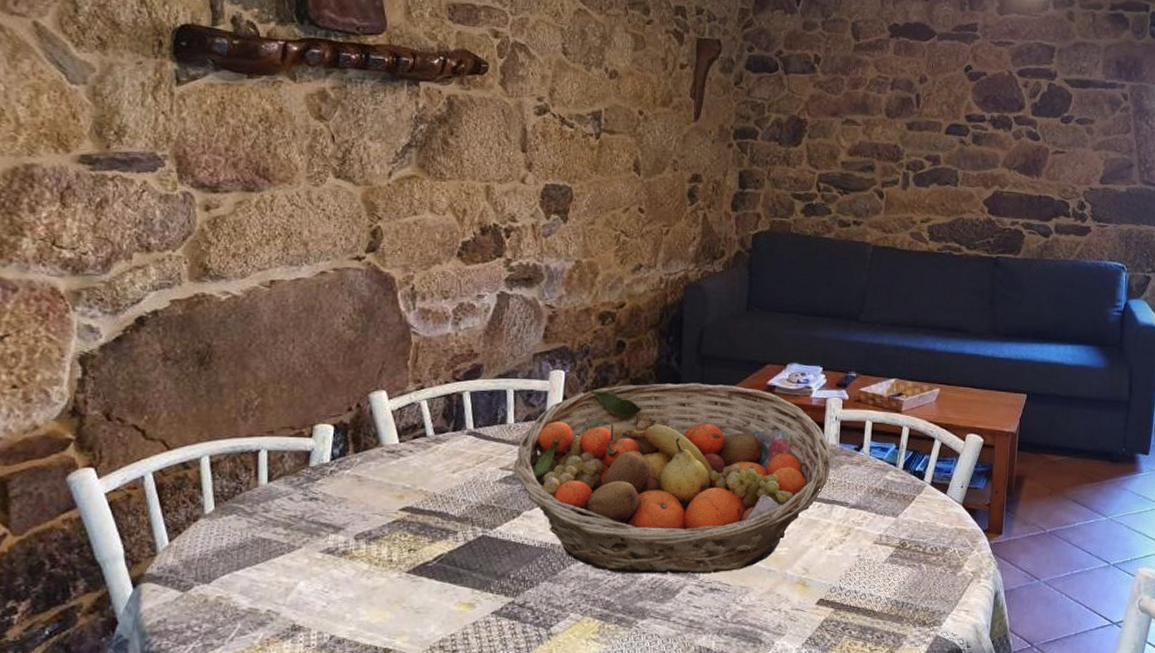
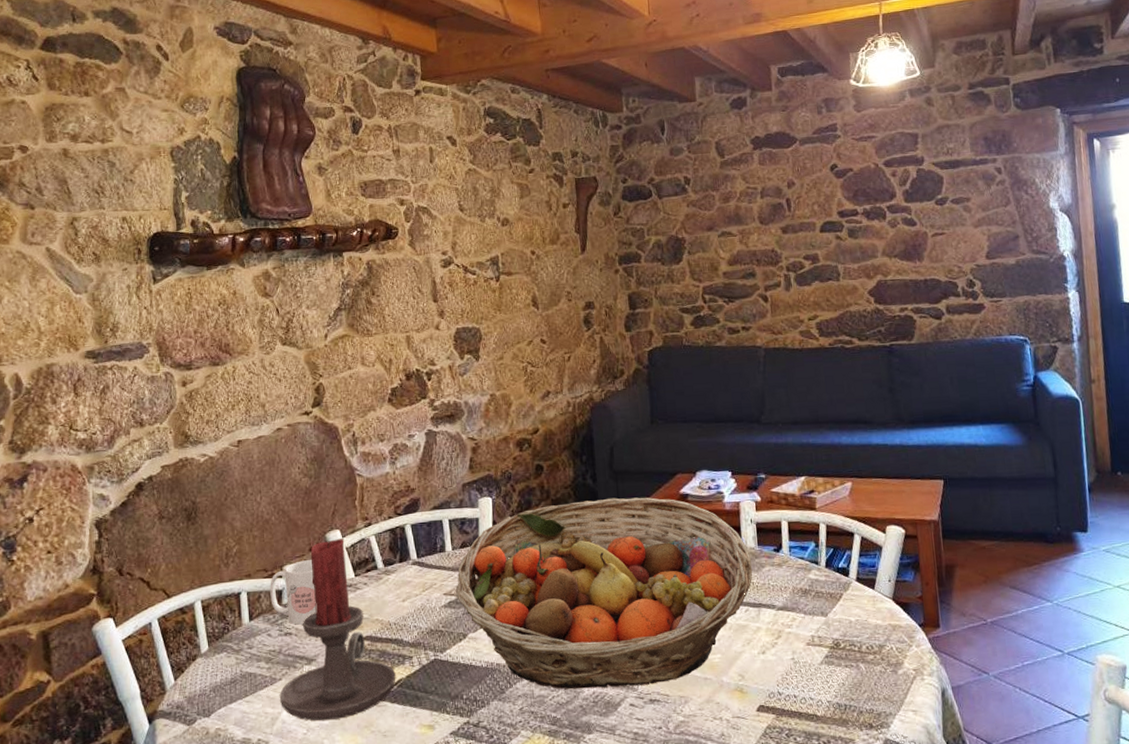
mug: none [295,419,351,490] -> present [270,559,316,625]
candle holder: none [297,399,437,594] -> present [279,538,396,721]

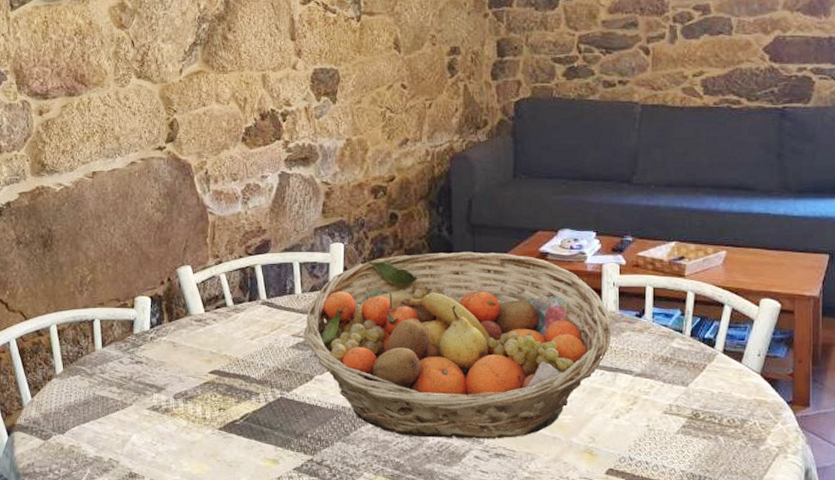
mug: present [270,559,316,625] -> none [122,292,167,354]
candle holder: present [279,538,396,721] -> none [129,273,243,447]

